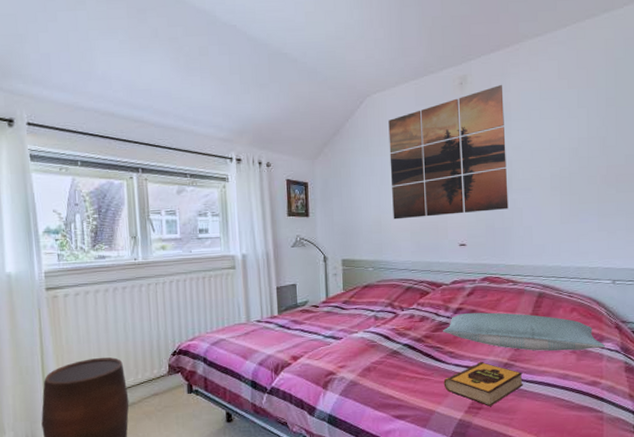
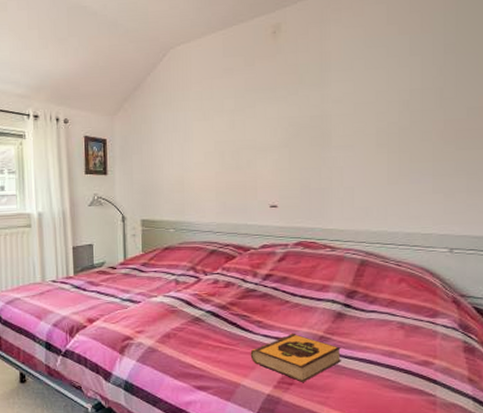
wall art: present [388,85,509,220] -> none [193,33,327,179]
pillow: present [443,312,606,351] -> none [250,279,441,326]

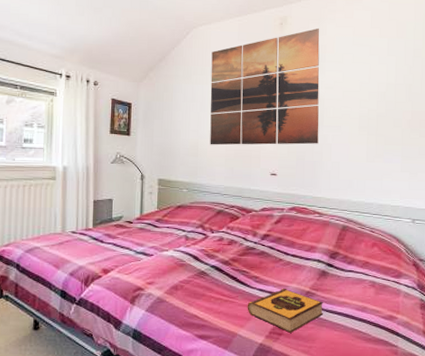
wall art: none [193,33,327,179] -> present [210,28,320,145]

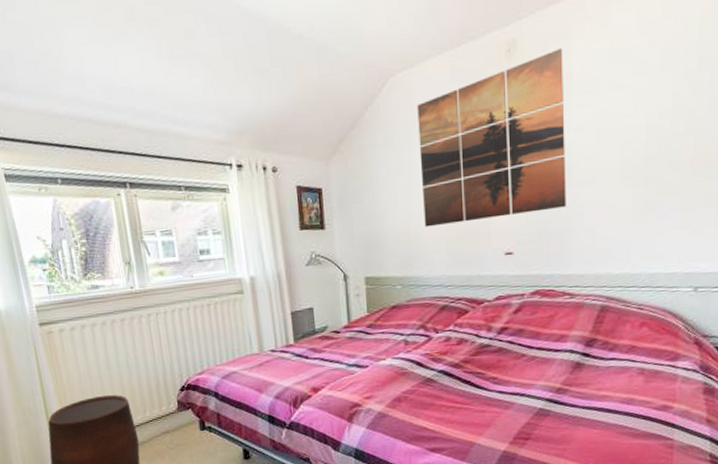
hardback book: present [247,288,324,333] -> none [485,387,580,436]

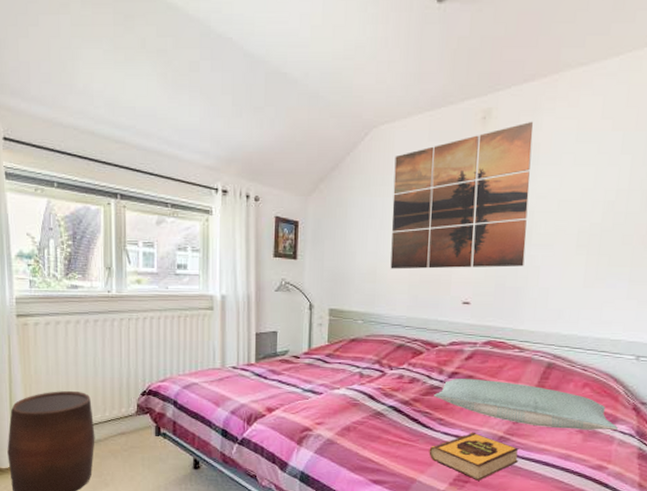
pillow: none [485,331,681,374] -> present [434,378,619,430]
hardback book: none [485,387,580,436] -> present [429,432,519,481]

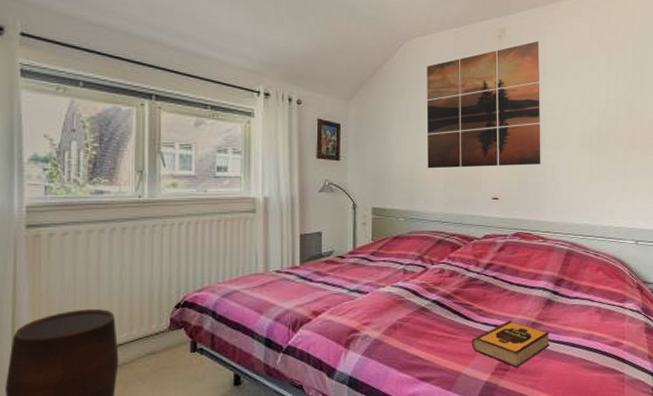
pillow: present [434,378,619,430] -> none [473,268,628,311]

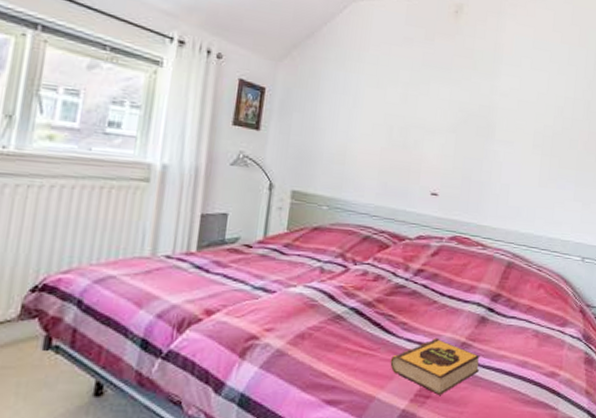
wall art: present [426,41,541,169] -> none [361,23,498,161]

